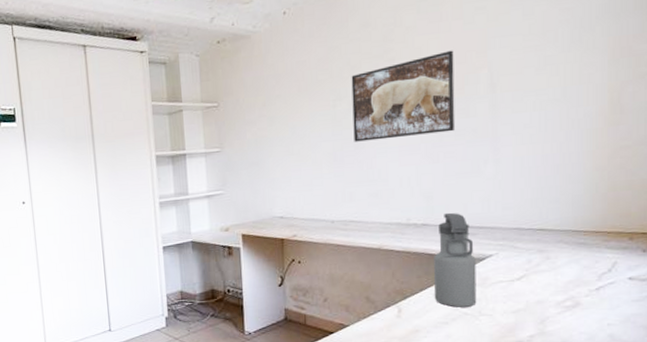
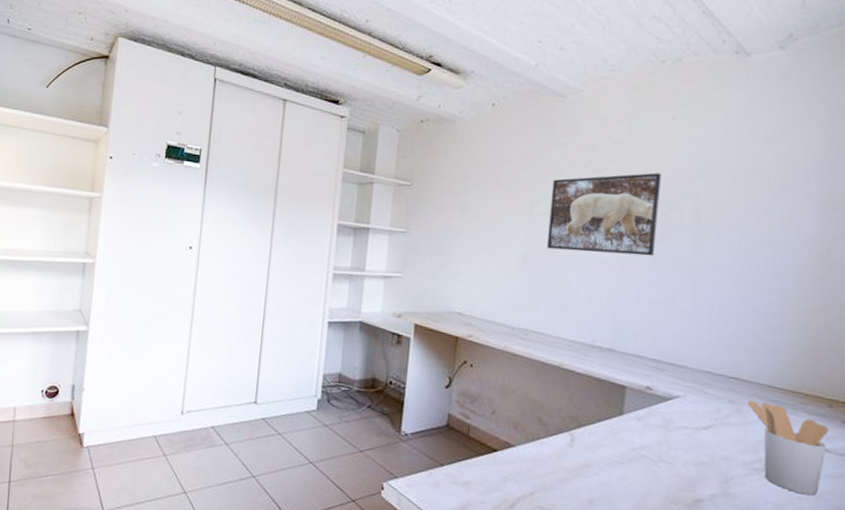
water bottle: present [433,212,477,308] -> none [611,341,661,450]
utensil holder: none [554,246,631,321] -> present [747,400,829,496]

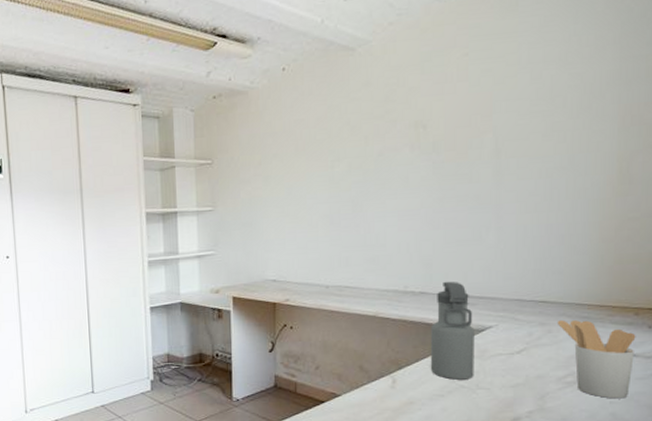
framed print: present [547,172,662,257] -> none [351,113,458,205]
water bottle: none [611,341,661,450] -> present [430,281,475,380]

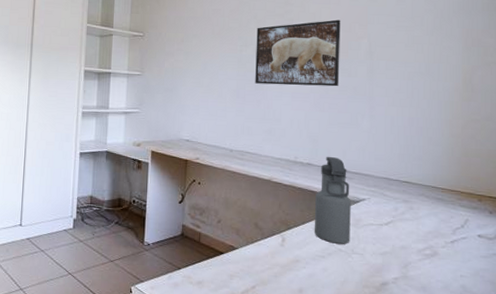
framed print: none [351,113,458,205] -> present [255,19,341,87]
utensil holder: present [557,319,636,399] -> none [417,199,480,274]

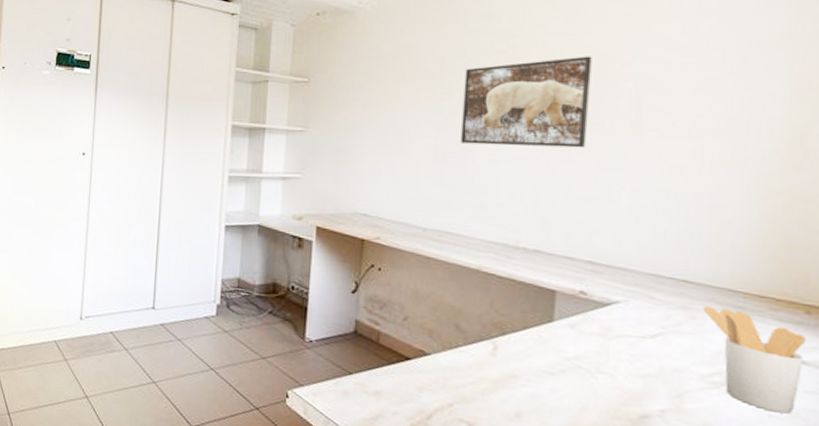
water bottle: present [314,156,351,244] -> none [540,241,598,360]
utensil holder: none [417,199,480,274] -> present [702,305,807,414]

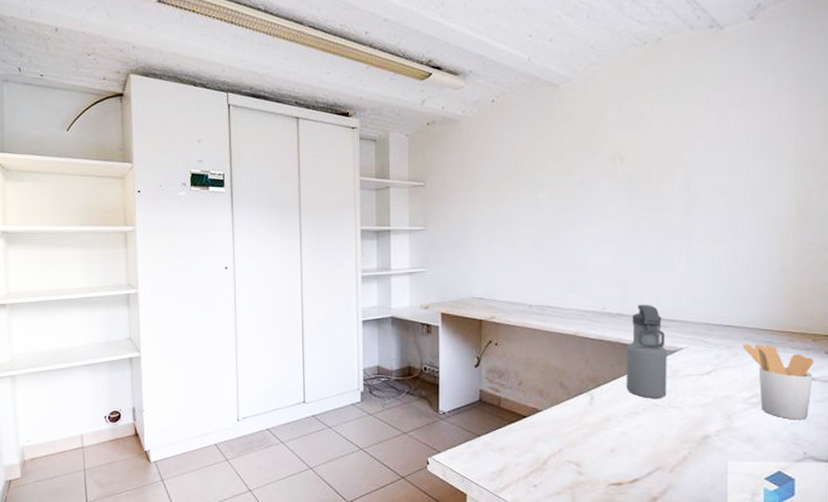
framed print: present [460,56,592,148] -> none [554,148,652,229]
water bottle: none [540,241,598,360] -> present [626,304,667,398]

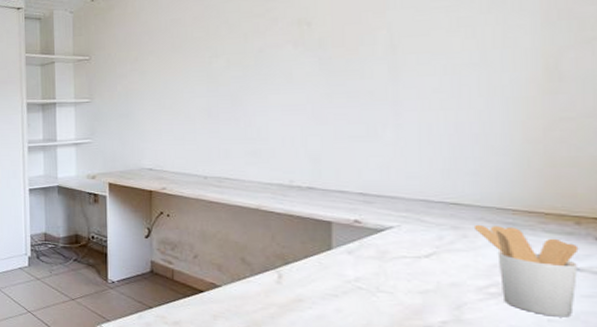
water bottle: present [626,304,667,398] -> none [320,177,374,281]

